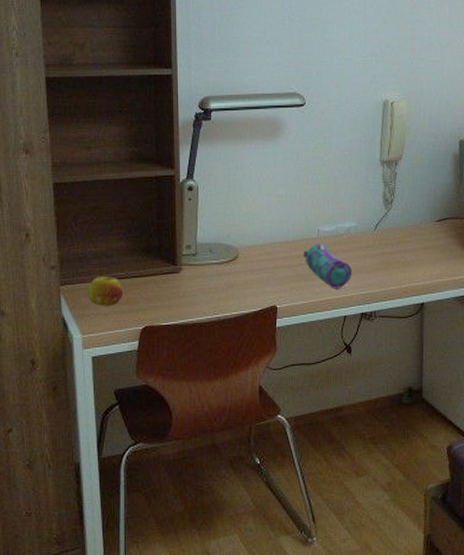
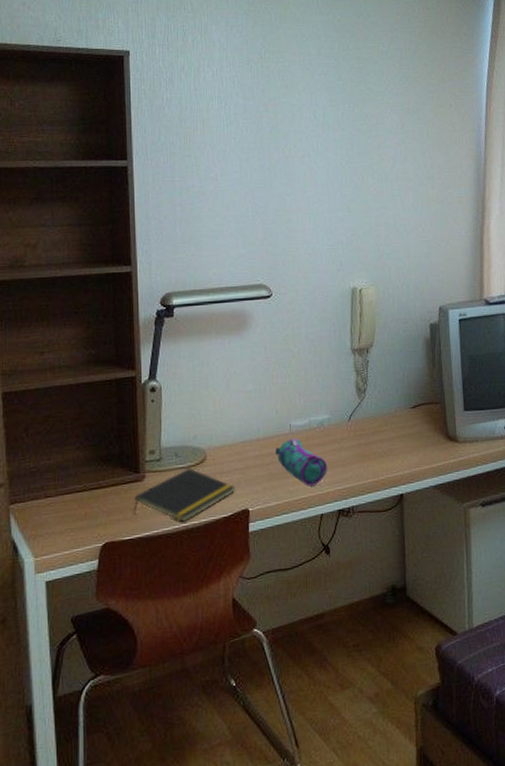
fruit: present [88,276,124,306] -> none [41,490,81,524]
notepad: none [171,264,265,313] -> present [134,468,236,522]

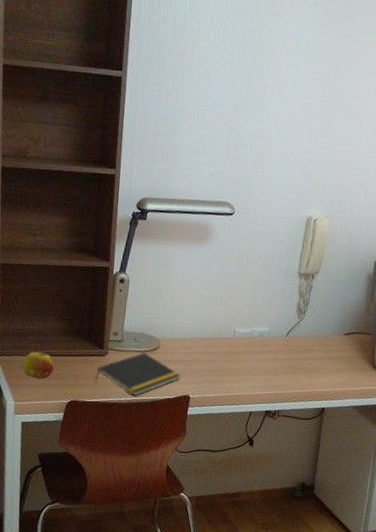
fruit: none [41,490,81,524] -> present [22,351,55,379]
pencil case: present [274,438,327,487] -> none [217,342,262,387]

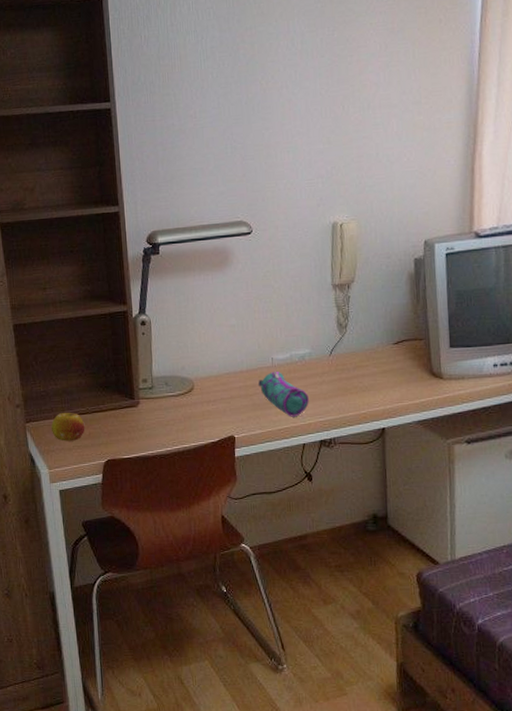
notepad: present [96,352,181,396] -> none [130,396,222,445]
pencil case: none [217,342,262,387] -> present [257,371,309,417]

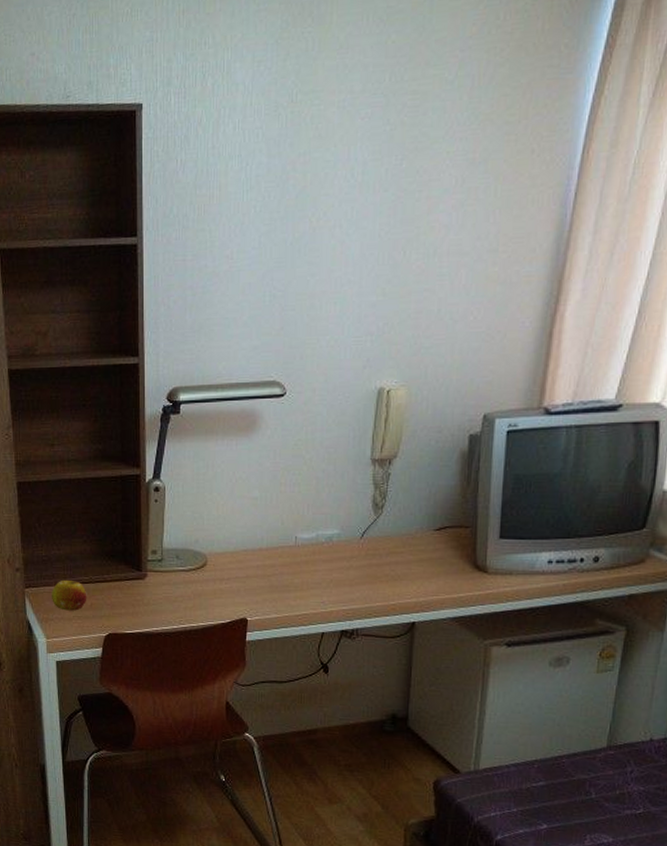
pencil case: present [257,371,309,417] -> none [277,551,333,603]

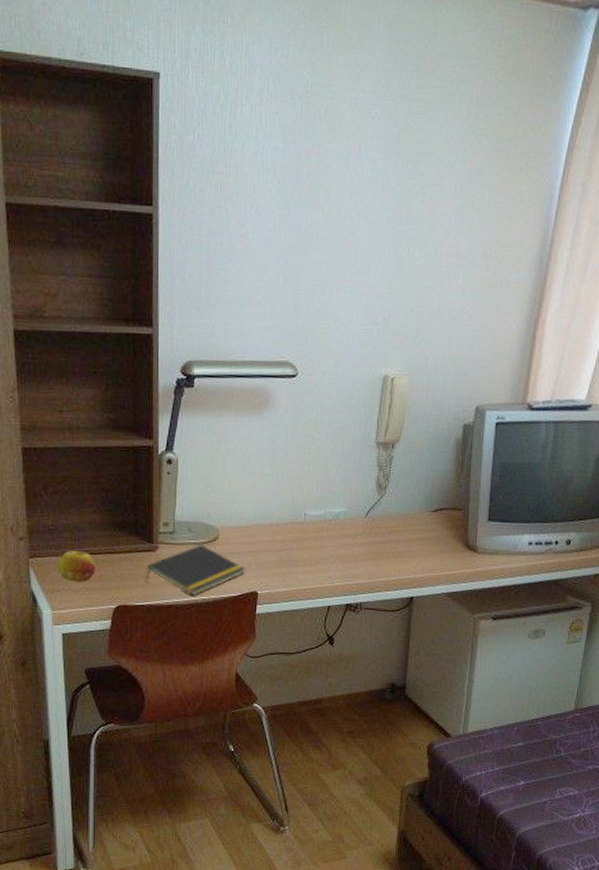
notepad: none [136,572,235,623] -> present [146,545,246,595]

